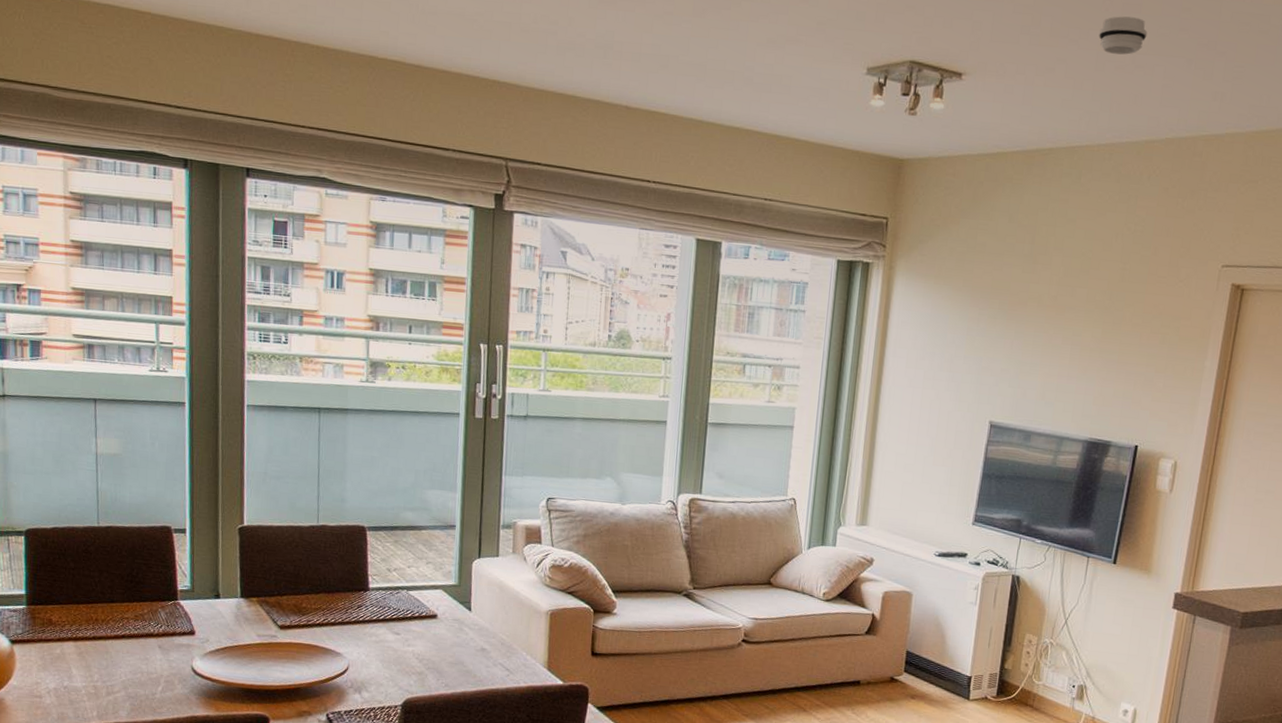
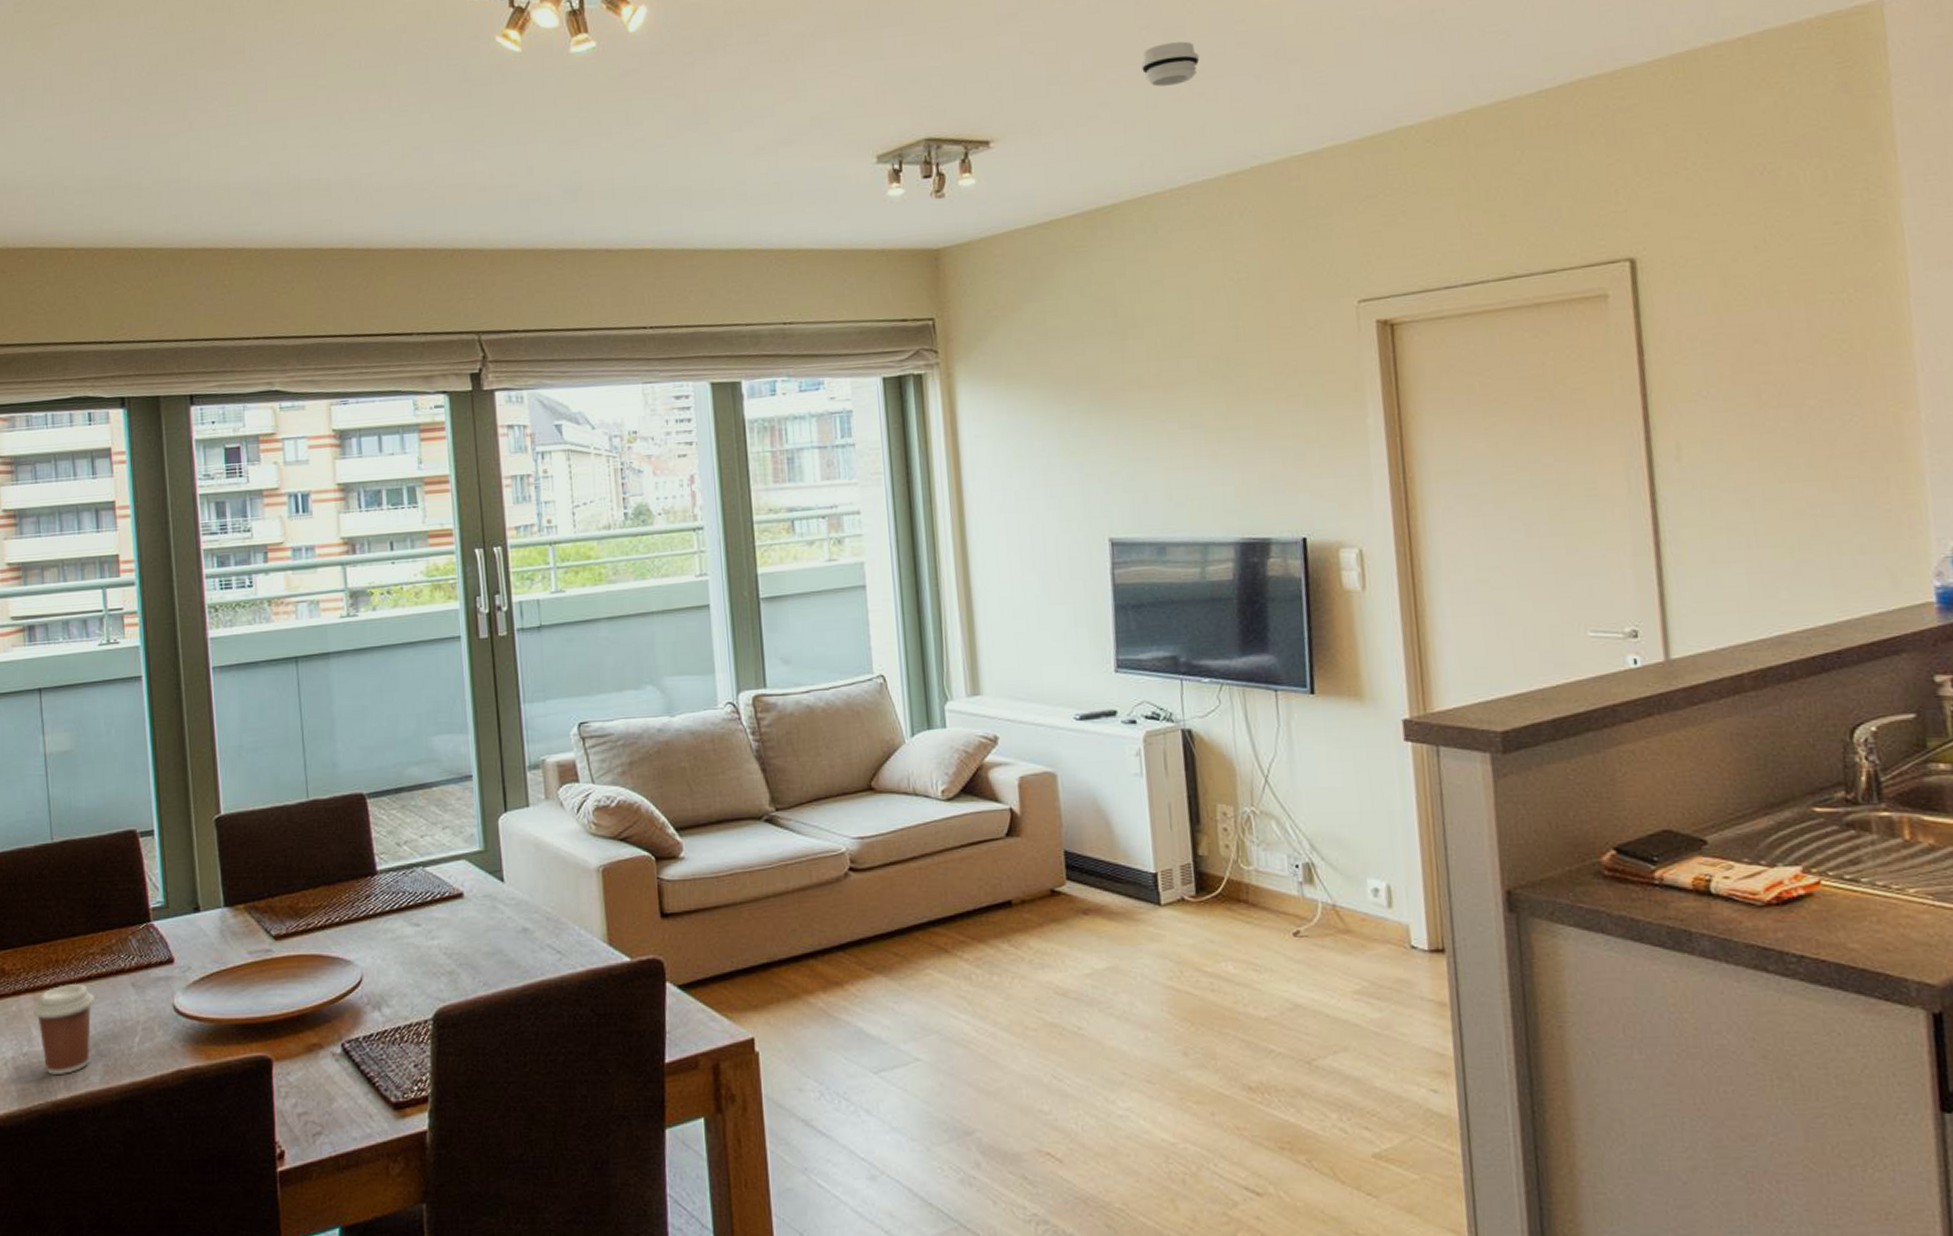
coffee cup: none [74,638,126,707] -> present [33,983,94,1074]

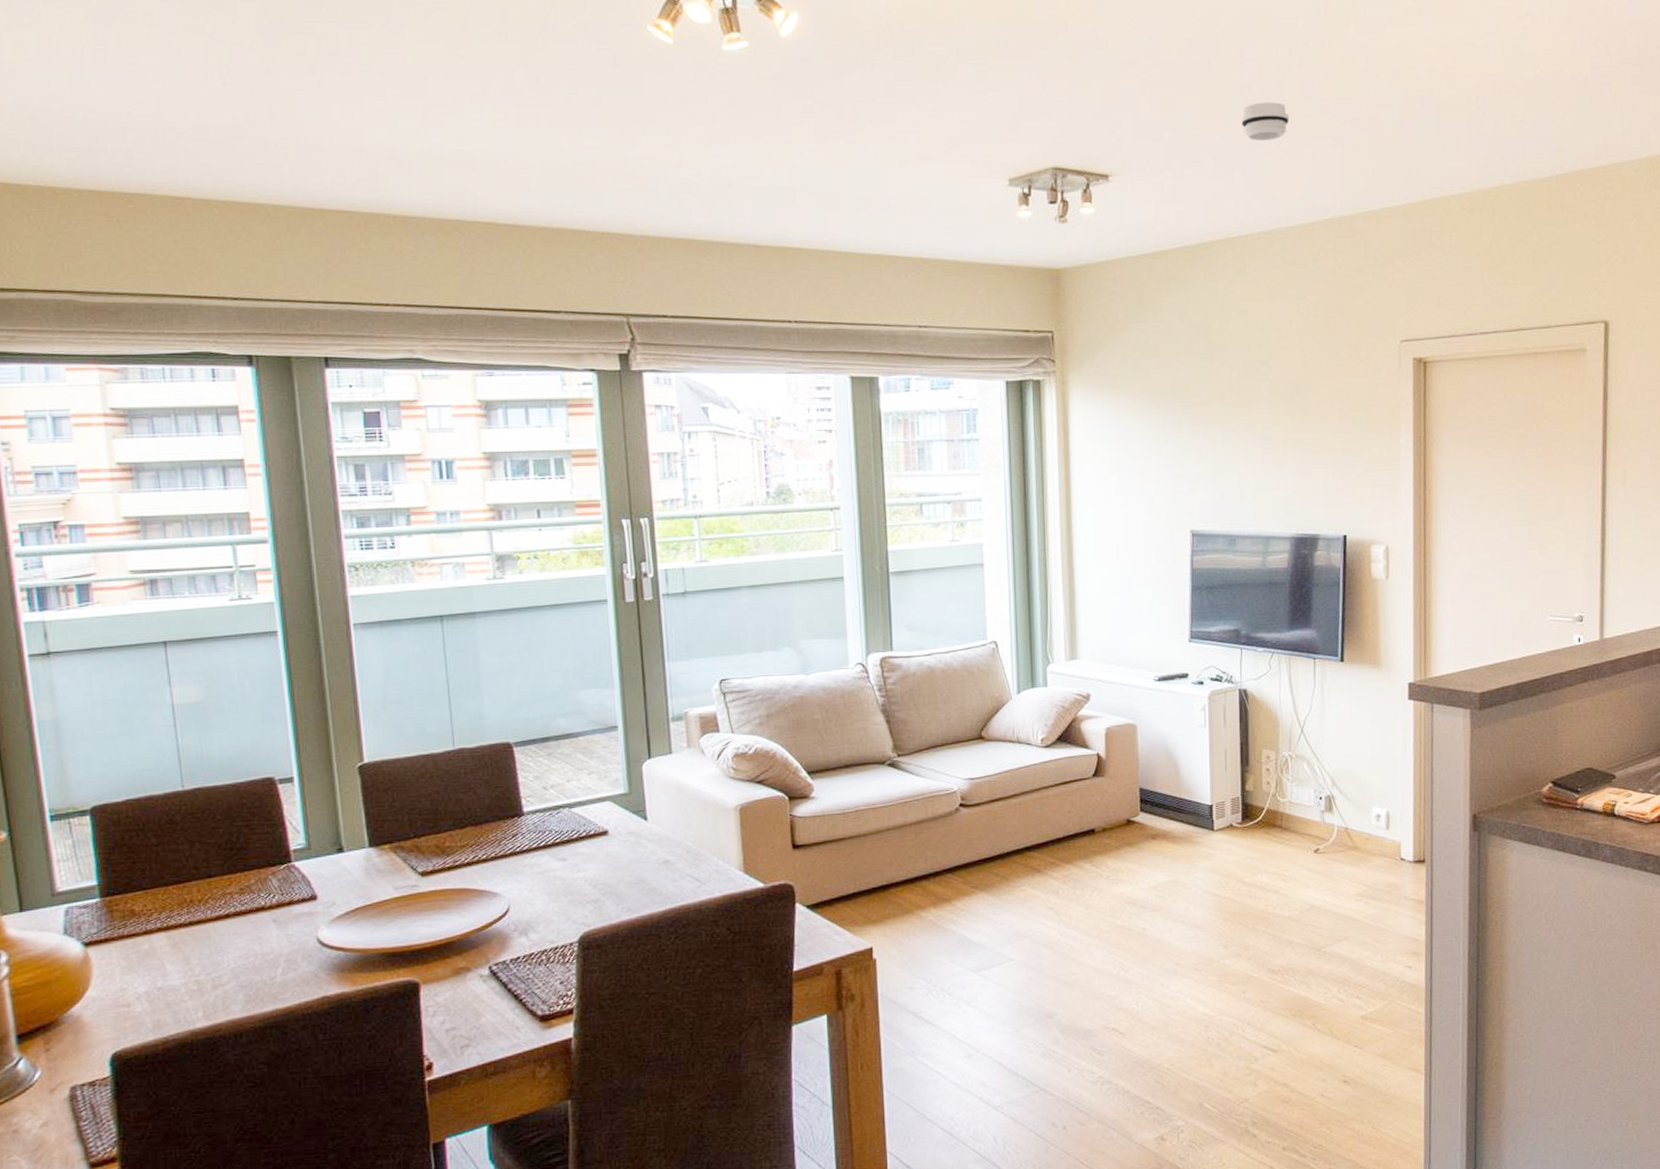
coffee cup: present [33,983,94,1074] -> none [167,921,233,1006]

